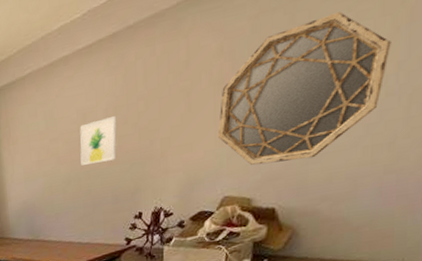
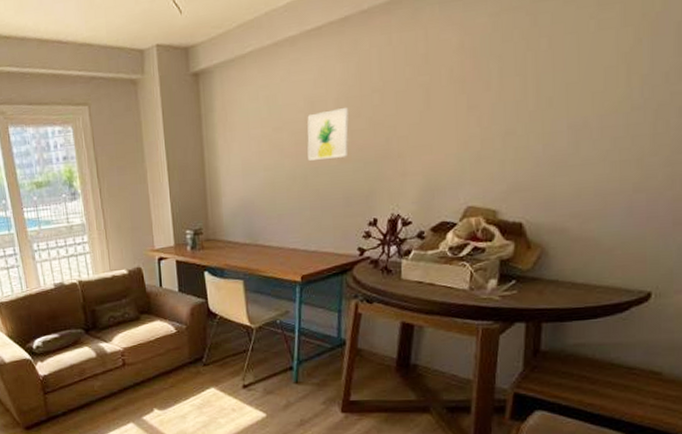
home mirror: present [217,12,391,165] -> none [459,18,634,174]

